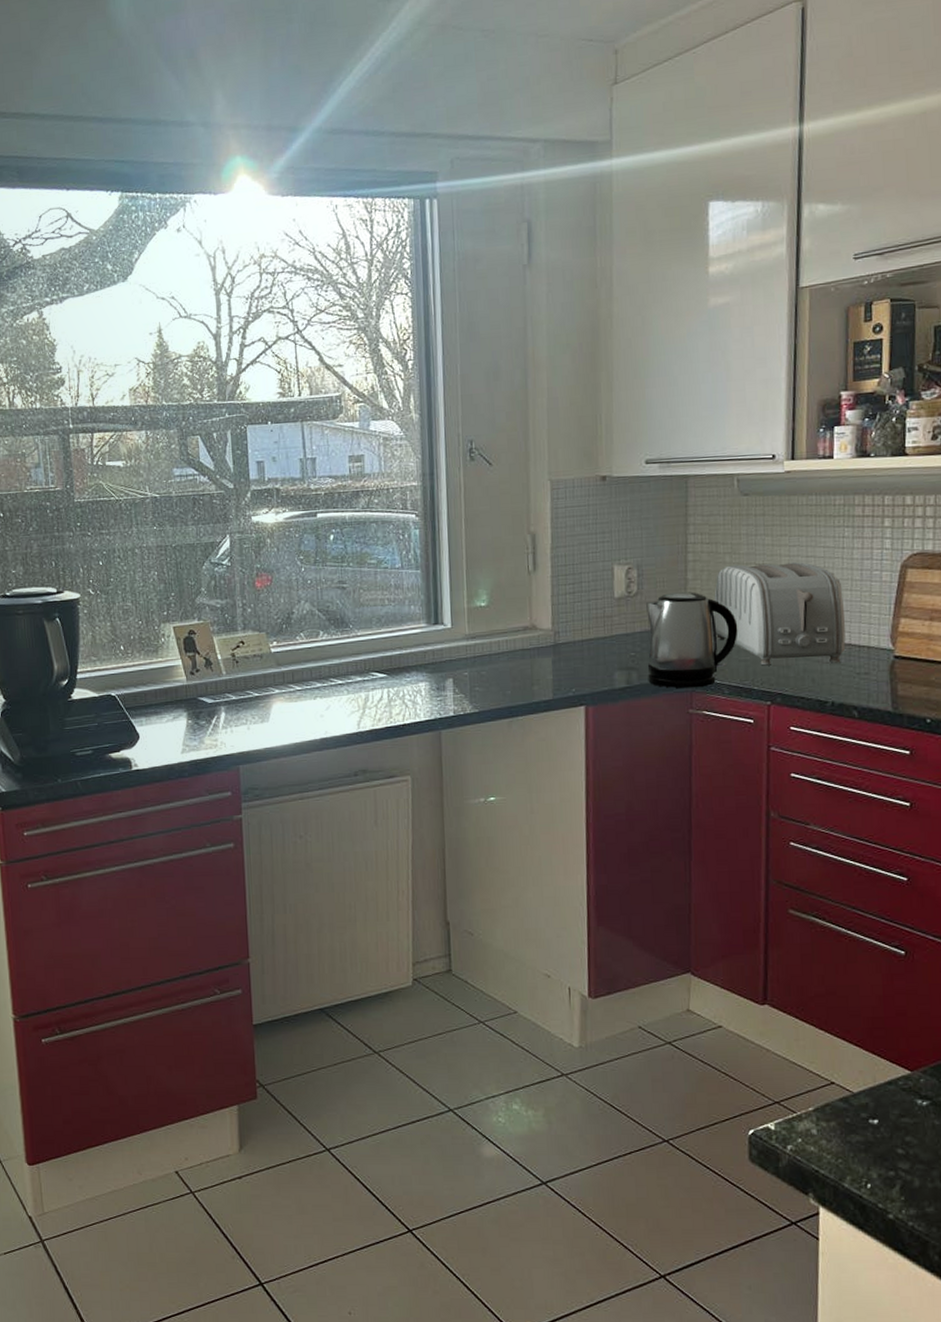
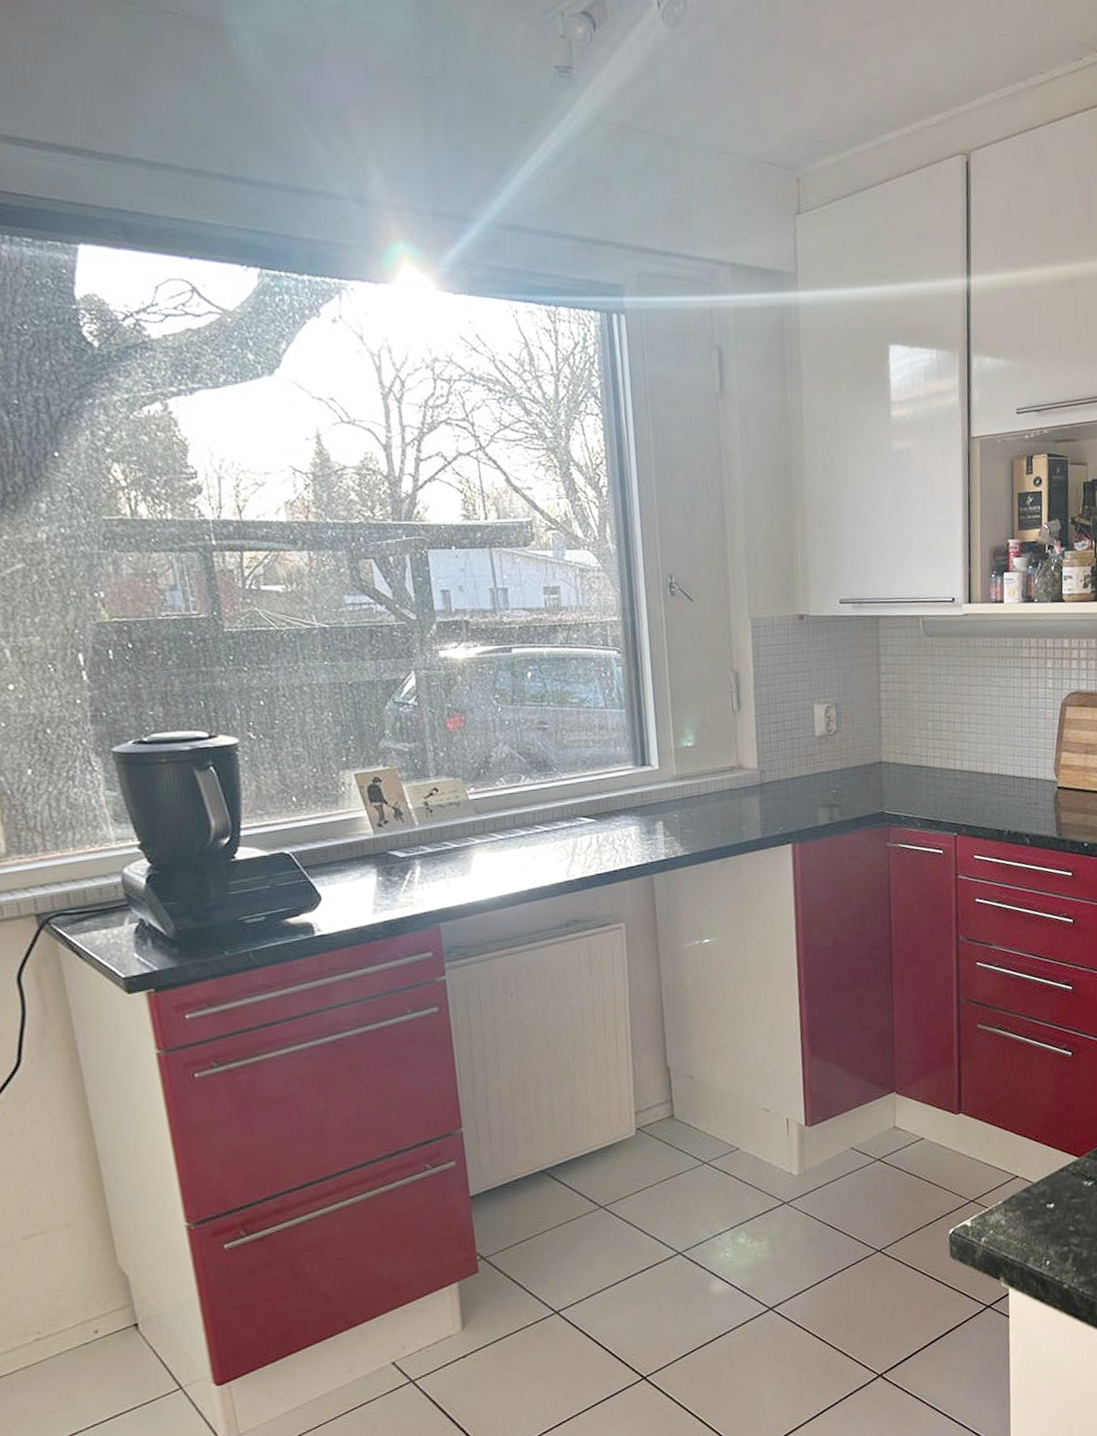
kettle: present [646,592,738,689] -> none [845,729,928,823]
toaster: present [712,562,846,666] -> none [904,700,1018,799]

